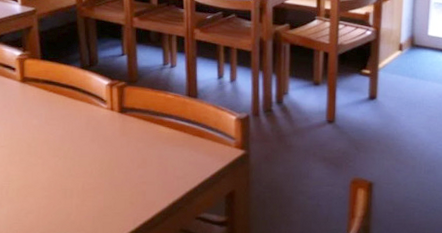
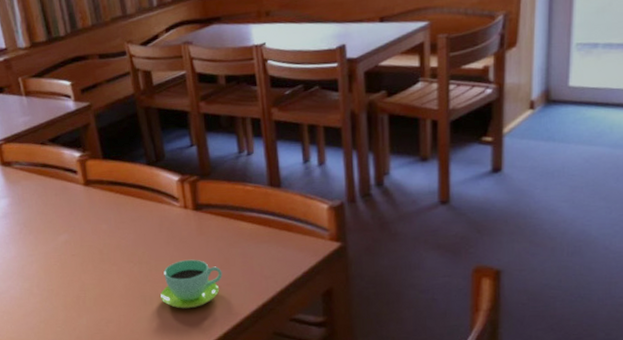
cup: none [80,157,139,204] -> present [159,259,222,309]

